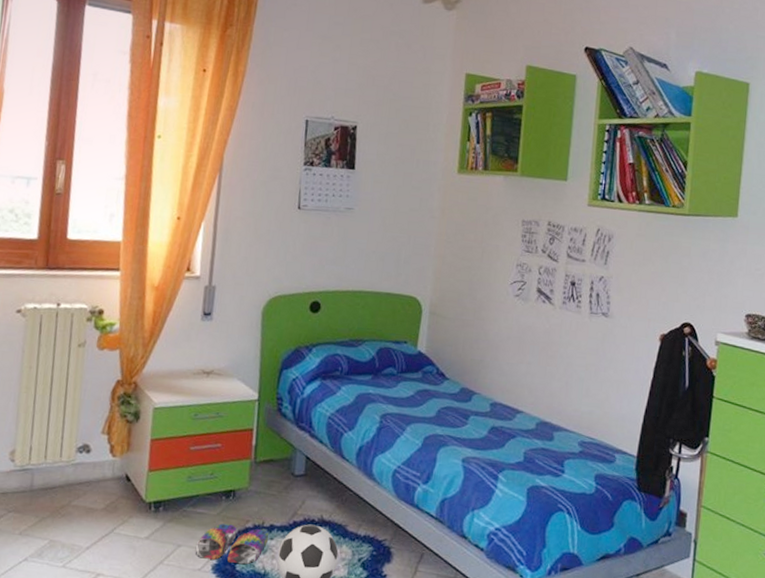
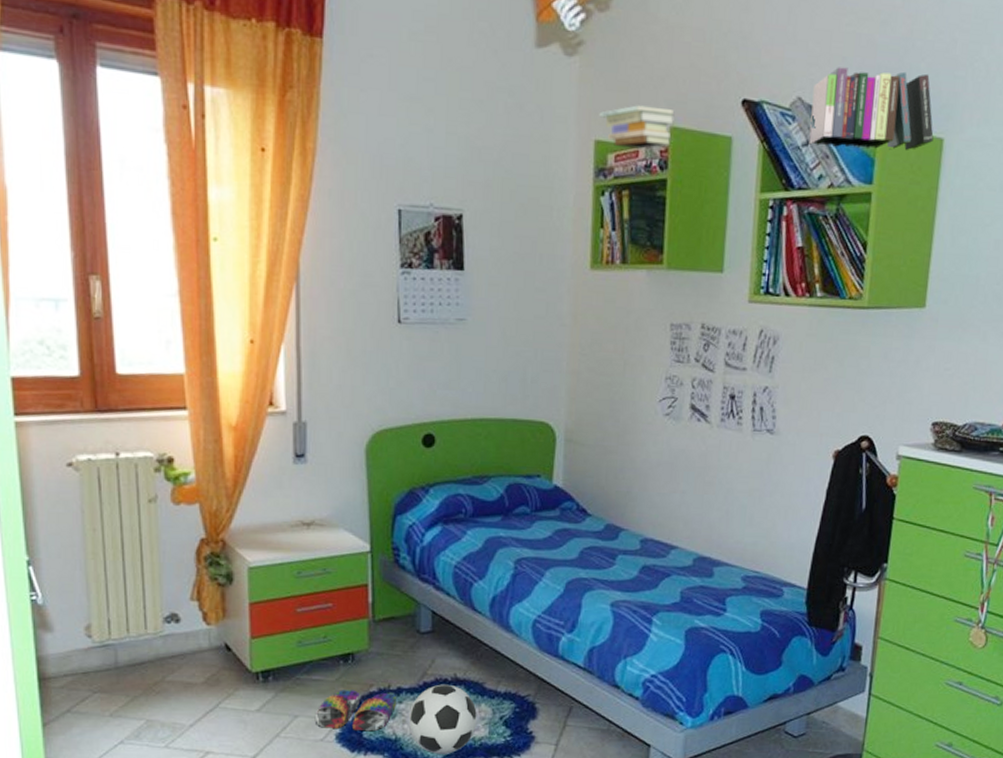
books: none [470,48,530,82] -> present [599,105,675,149]
books: none [638,25,741,92] -> present [809,67,934,151]

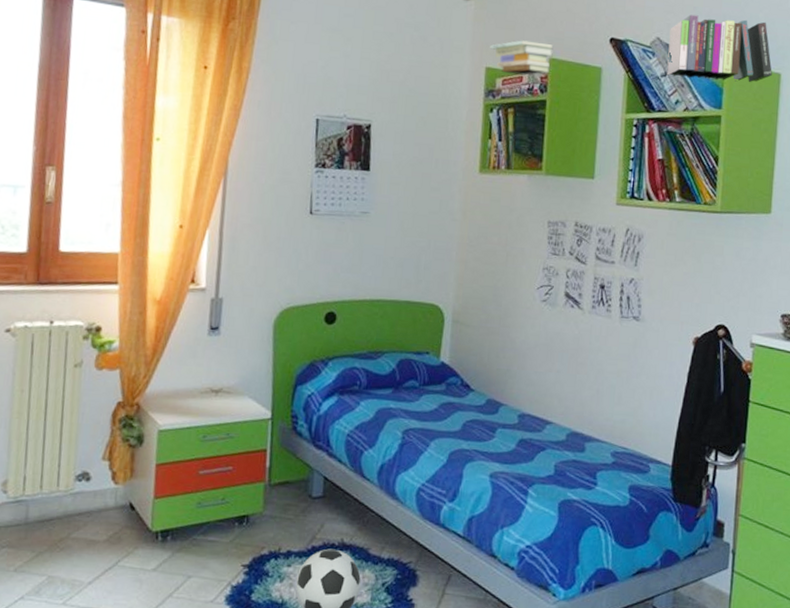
slippers: present [316,690,396,732] -> none [208,551,286,594]

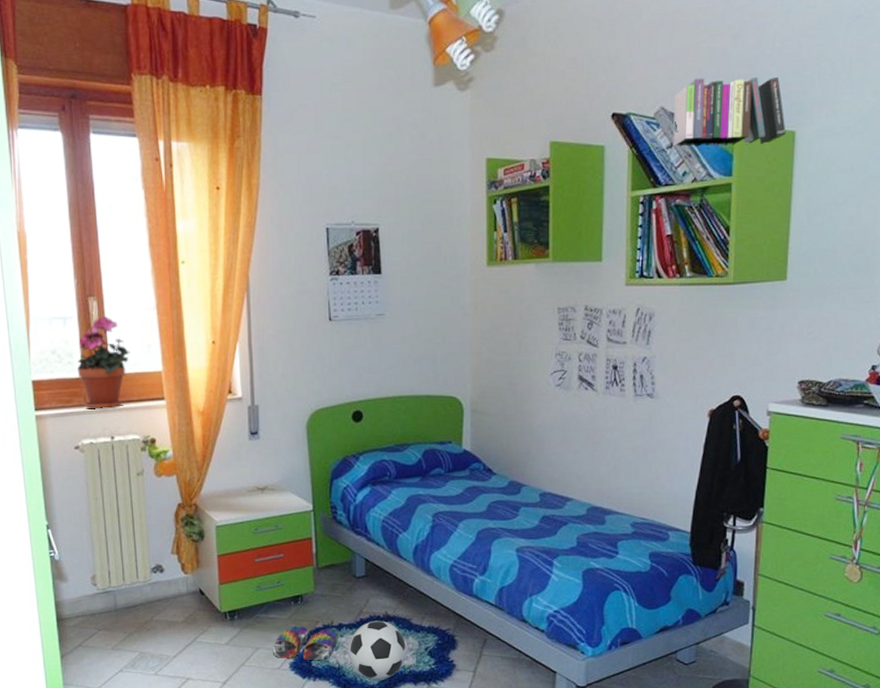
potted plant: none [21,187,86,291] -> present [77,315,130,411]
slippers: none [208,551,286,594] -> present [273,626,338,661]
books: present [490,40,553,75] -> none [489,126,554,163]

